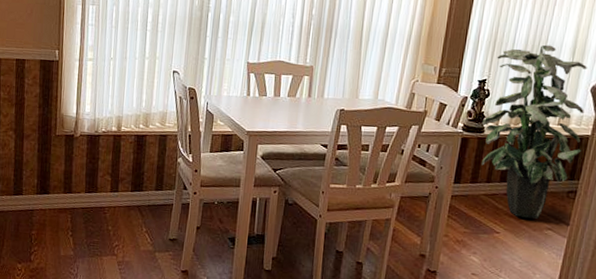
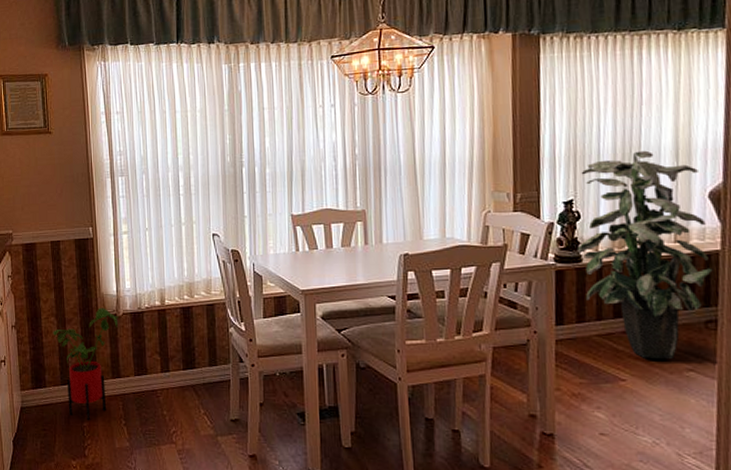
house plant: none [10,127,76,230] -> present [53,308,118,421]

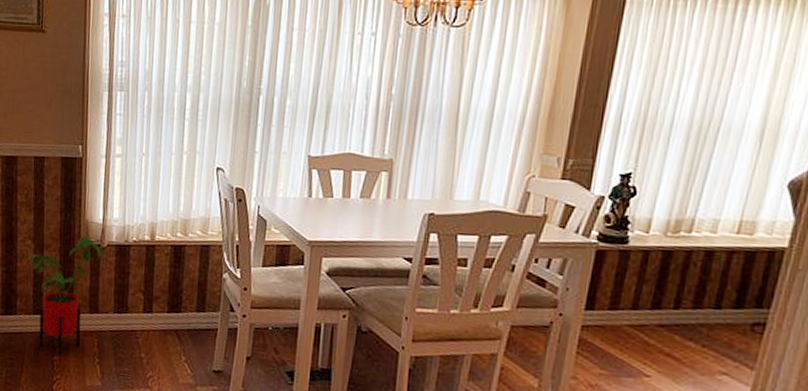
indoor plant: present [578,150,713,359] -> none [623,125,784,359]

